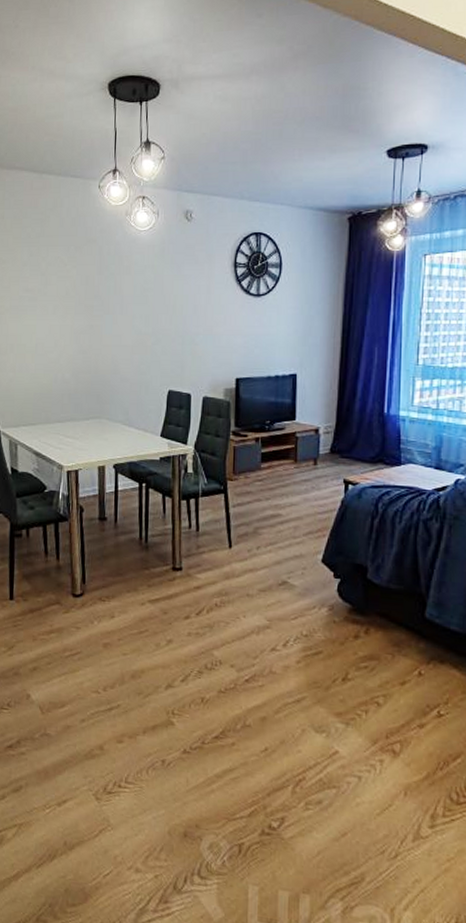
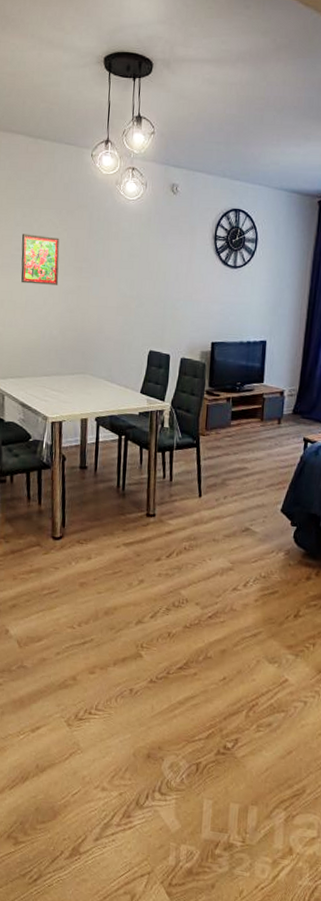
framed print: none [29,274,70,326] -> present [21,234,60,285]

